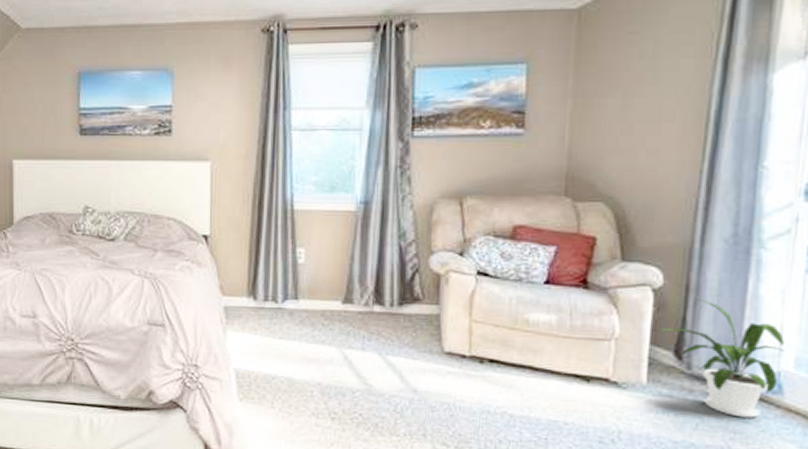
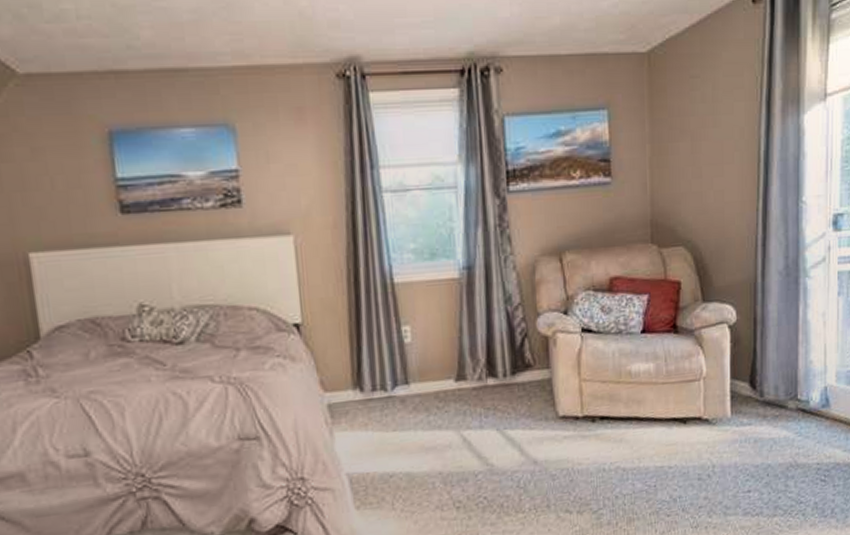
house plant: present [653,298,785,418] -> none [732,329,829,434]

